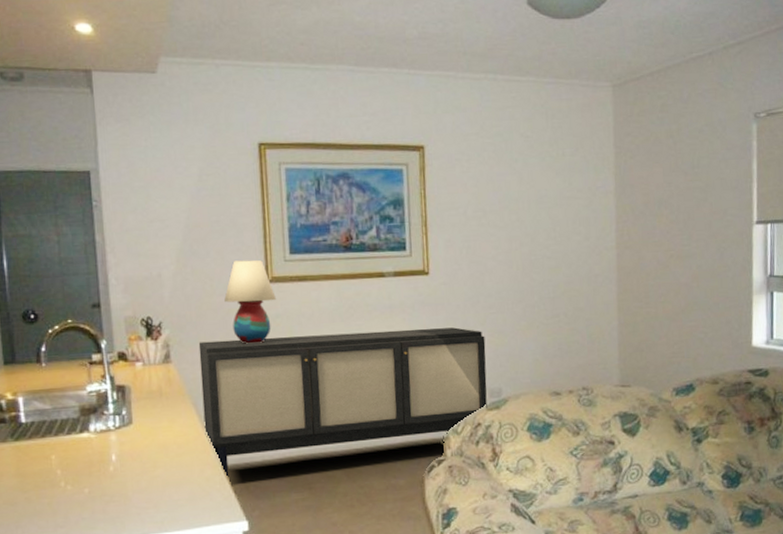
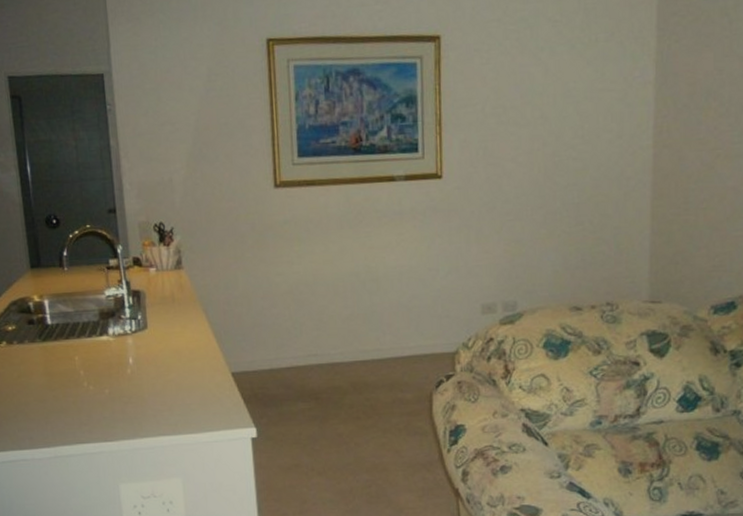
sideboard: present [198,327,487,478] -> none [208,235,501,385]
table lamp: present [224,260,276,344] -> none [233,163,284,251]

